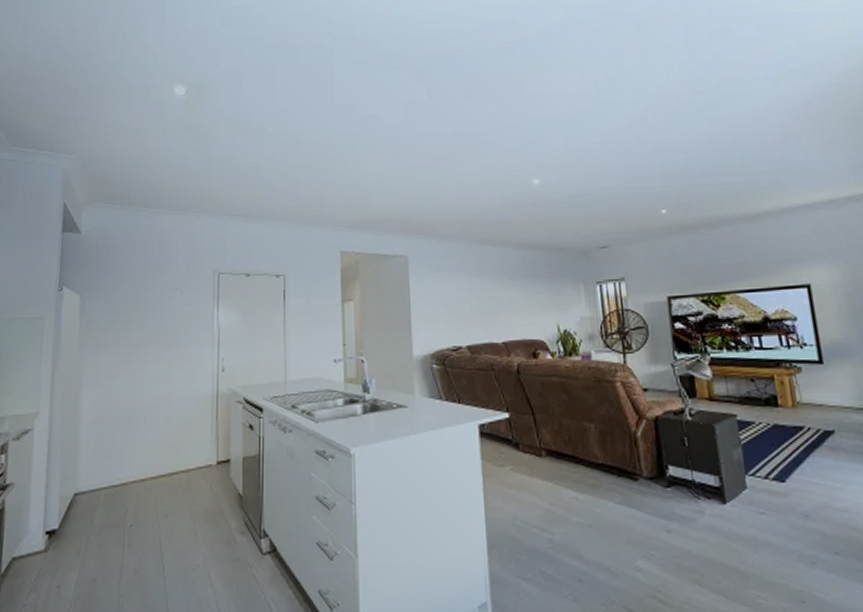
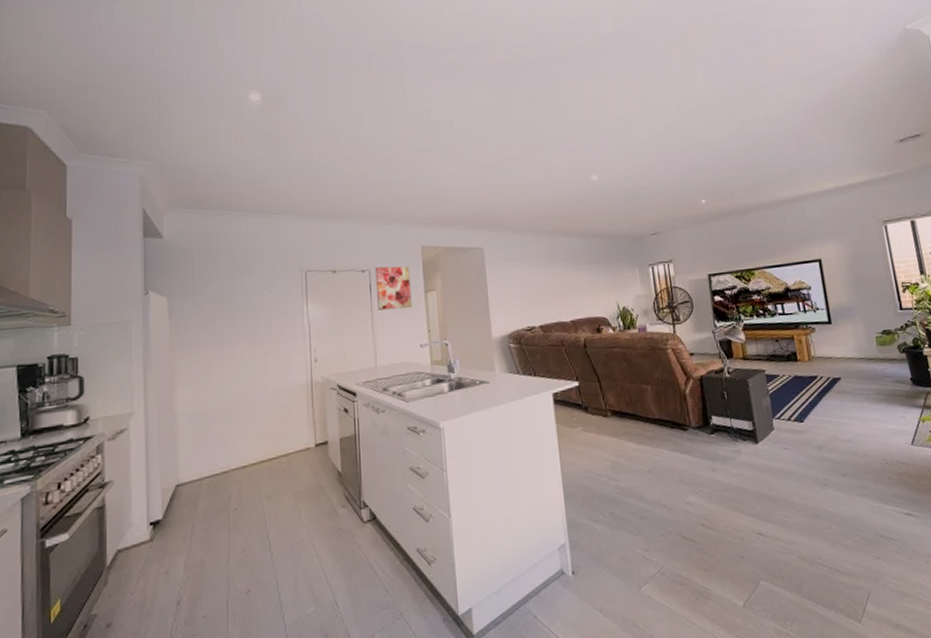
wall art: none [290,272,327,319] -> present [374,266,412,310]

